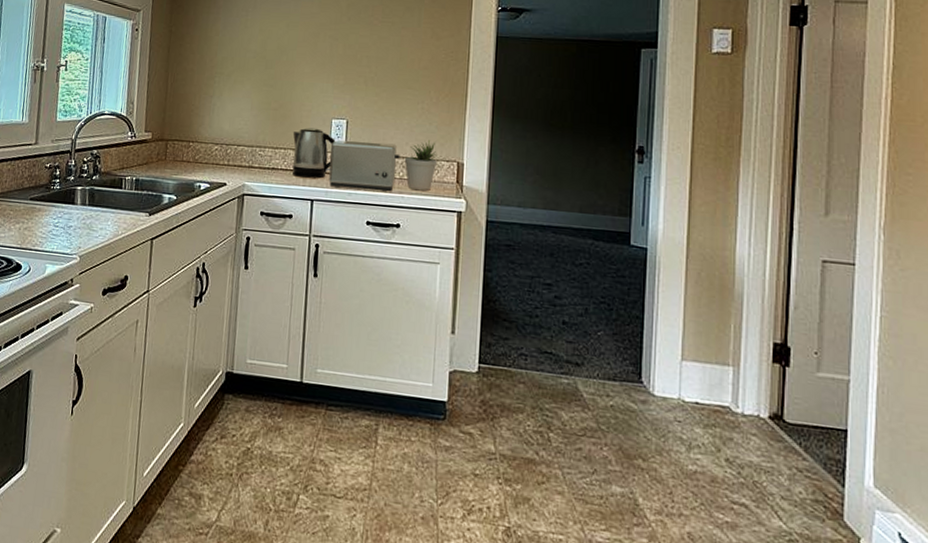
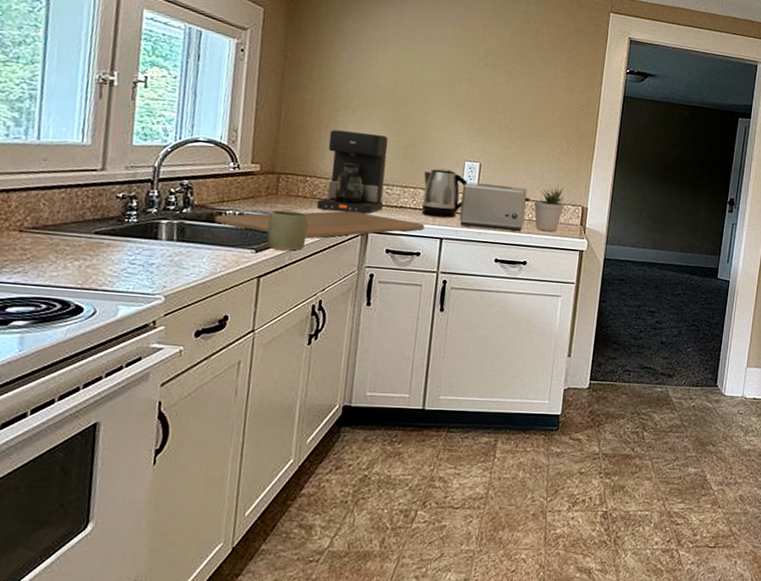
chopping board: none [117,173,295,202] -> present [214,210,424,239]
mug: none [158,175,192,214] -> present [266,210,309,251]
coffee maker: none [198,96,259,177] -> present [316,129,388,214]

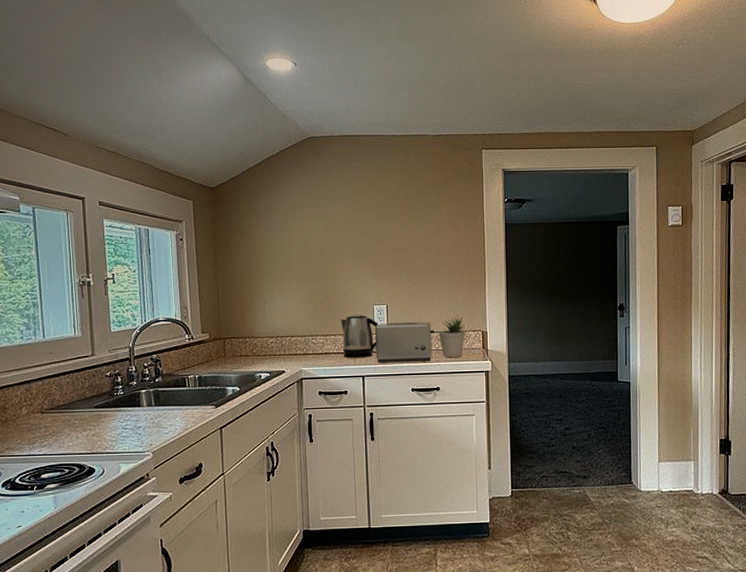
chopping board: present [214,210,424,239] -> none [181,362,347,391]
mug: present [266,210,309,251] -> none [222,369,253,403]
coffee maker: present [316,129,388,214] -> none [257,293,311,365]

